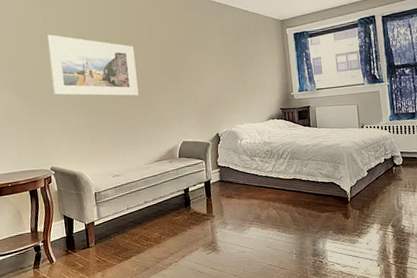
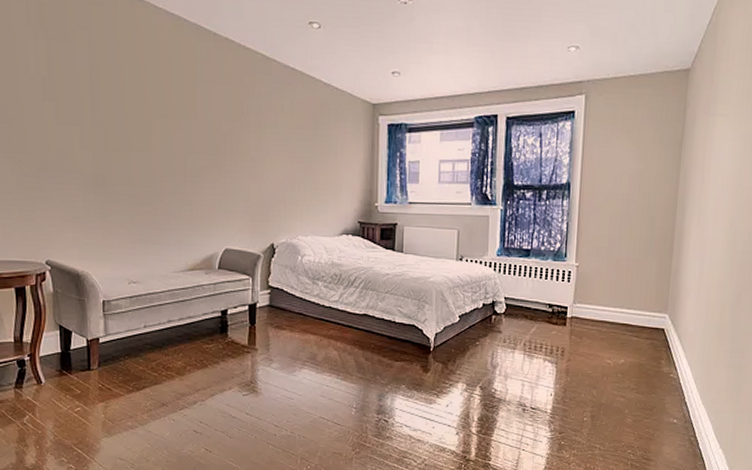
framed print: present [47,34,139,96] -> none [52,79,172,180]

